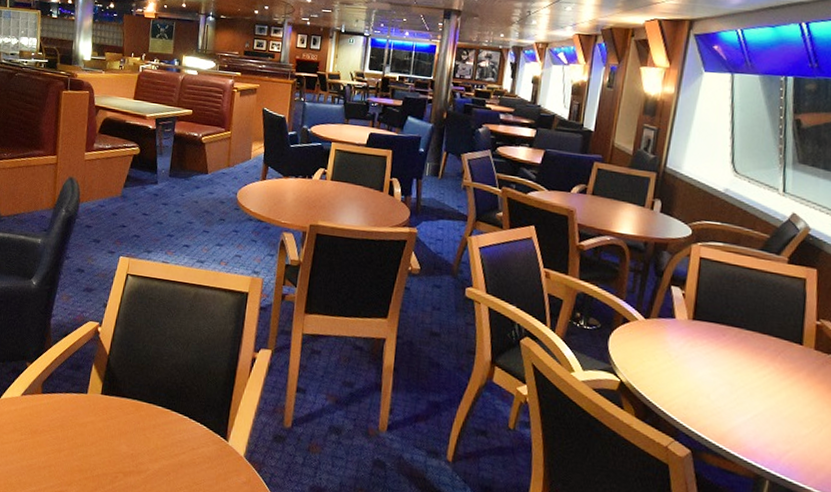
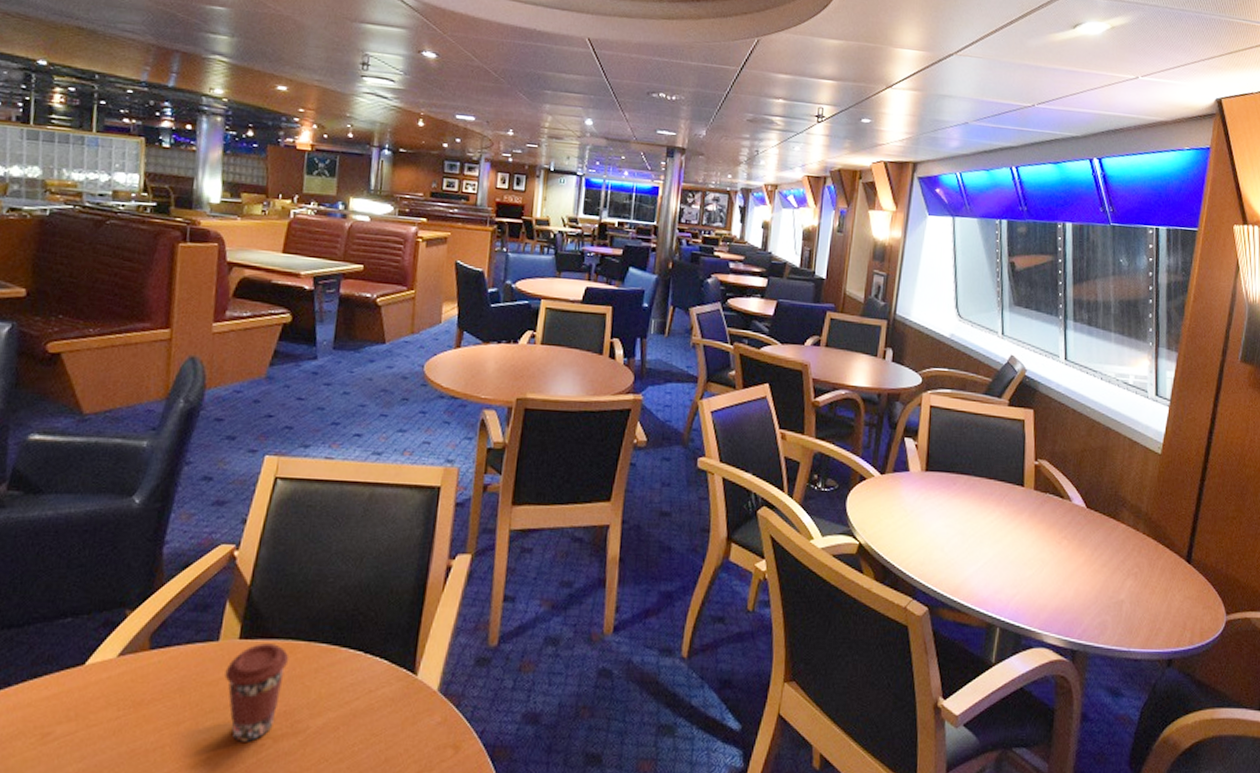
coffee cup: none [91,400,136,473] -> present [225,643,290,742]

